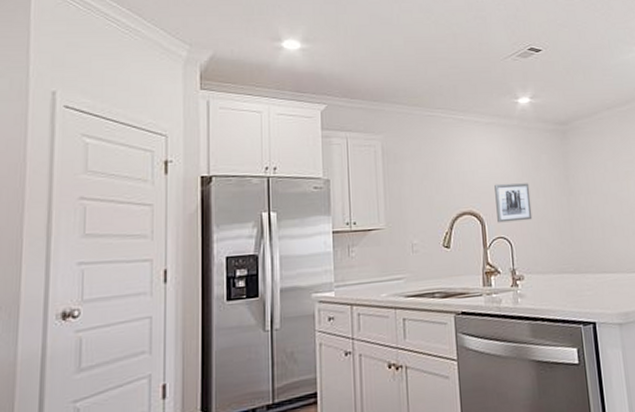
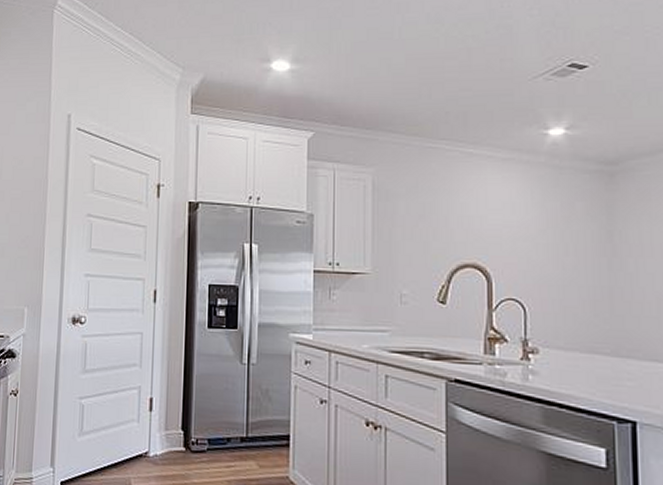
wall art: present [494,183,533,223] -> none [508,234,557,283]

